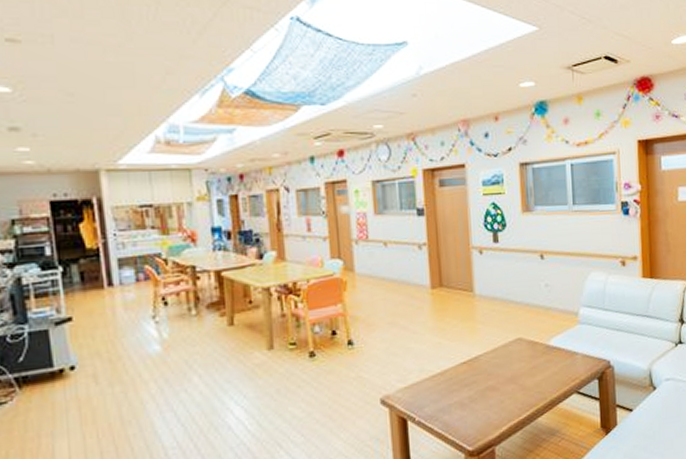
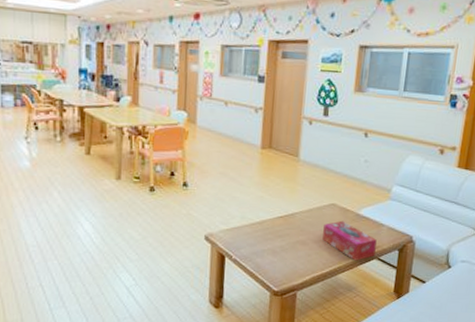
tissue box: none [513,355,574,400] -> present [322,220,377,261]

